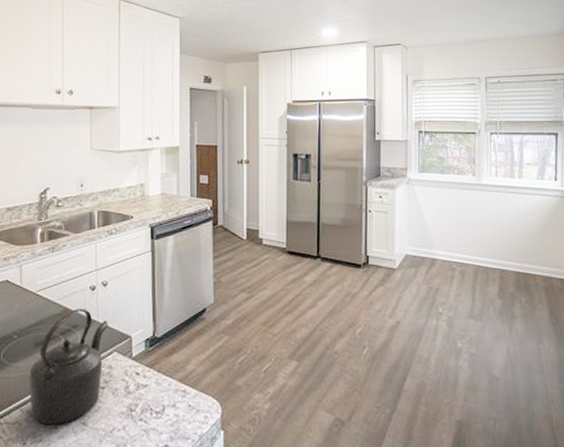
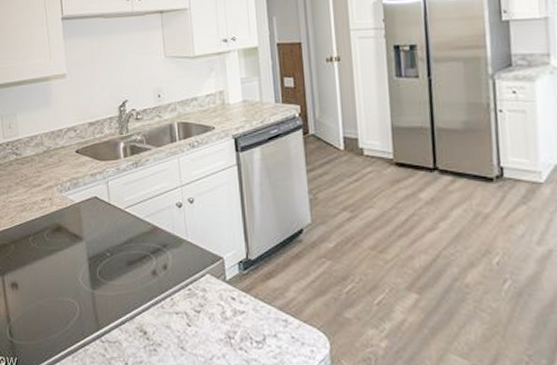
kettle: present [28,309,108,424] -> none [124,227,199,347]

